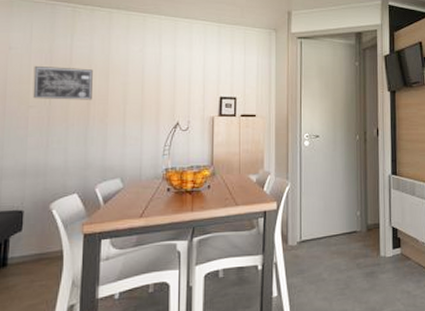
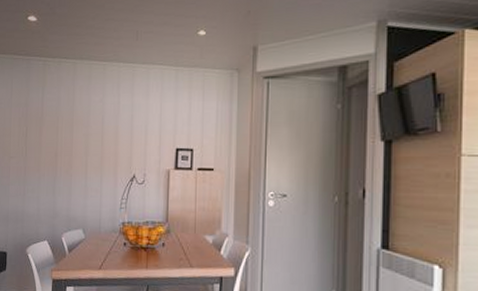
wall art: present [33,65,93,100] -> none [13,119,60,151]

